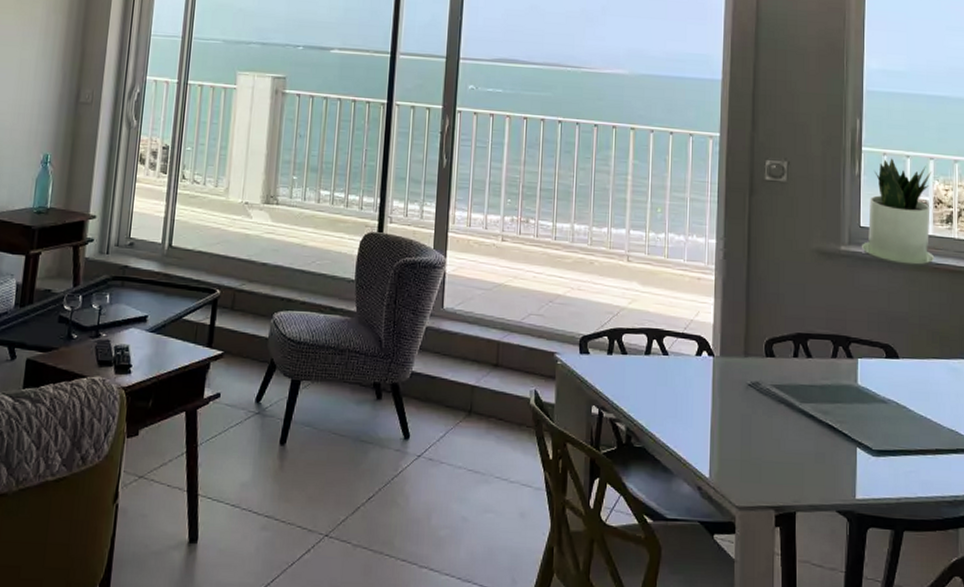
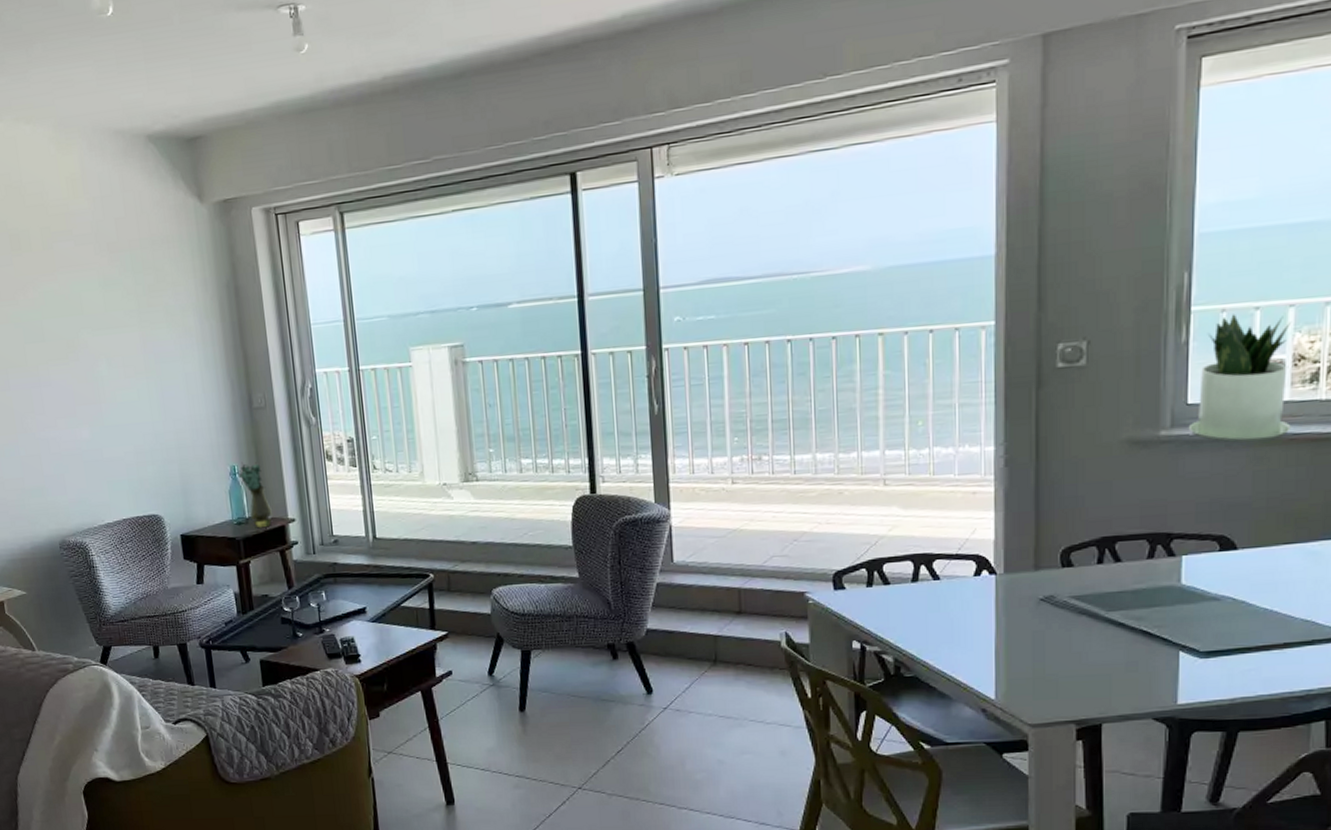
vase: none [50,152,75,221] -> present [239,462,273,528]

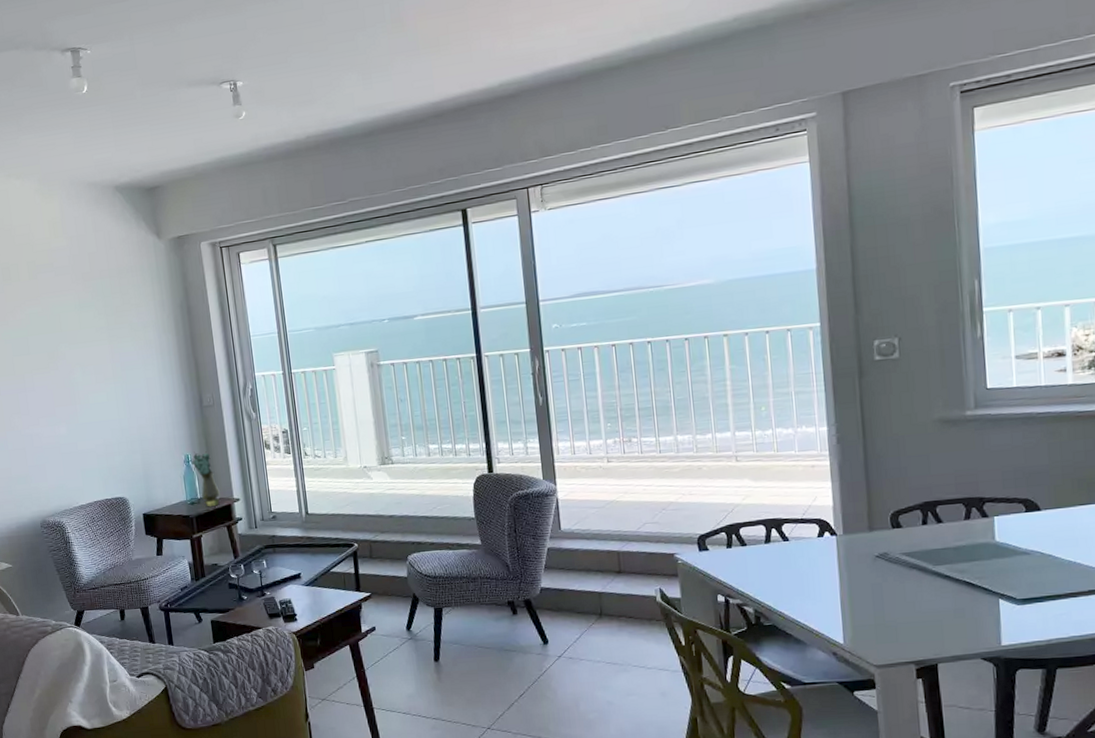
planter: present [1188,314,1292,443] -> none [989,313,1077,420]

